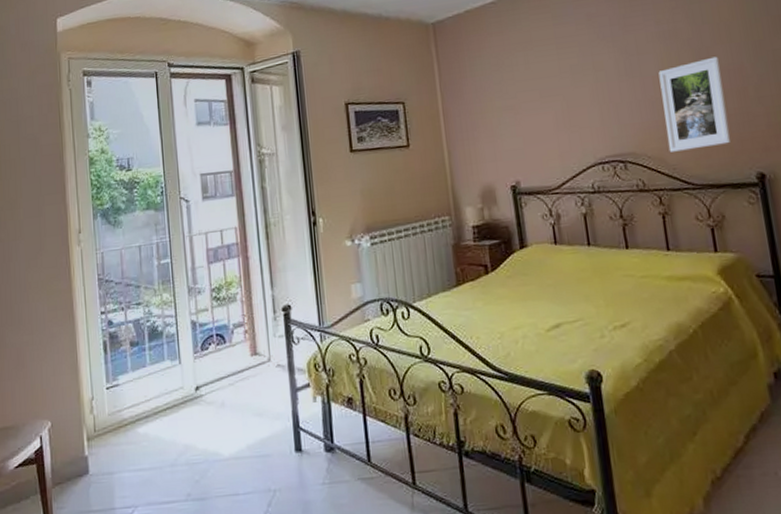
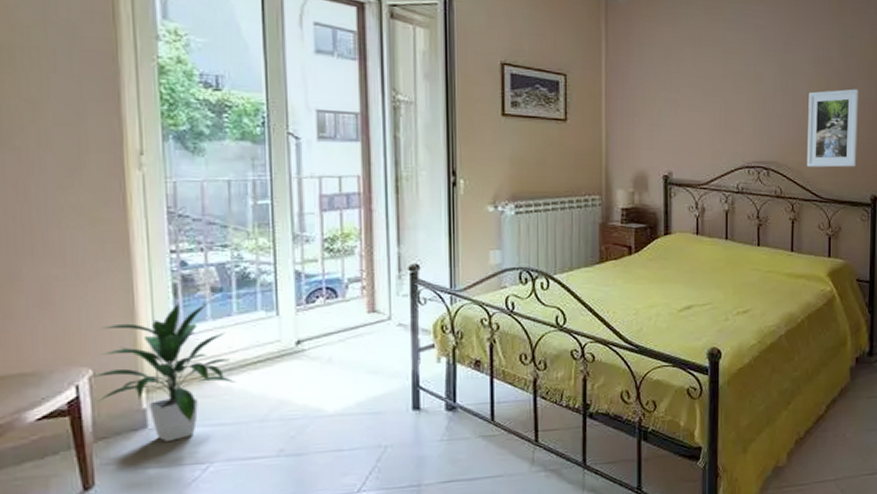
indoor plant: none [49,355,152,486] -> present [90,302,236,441]

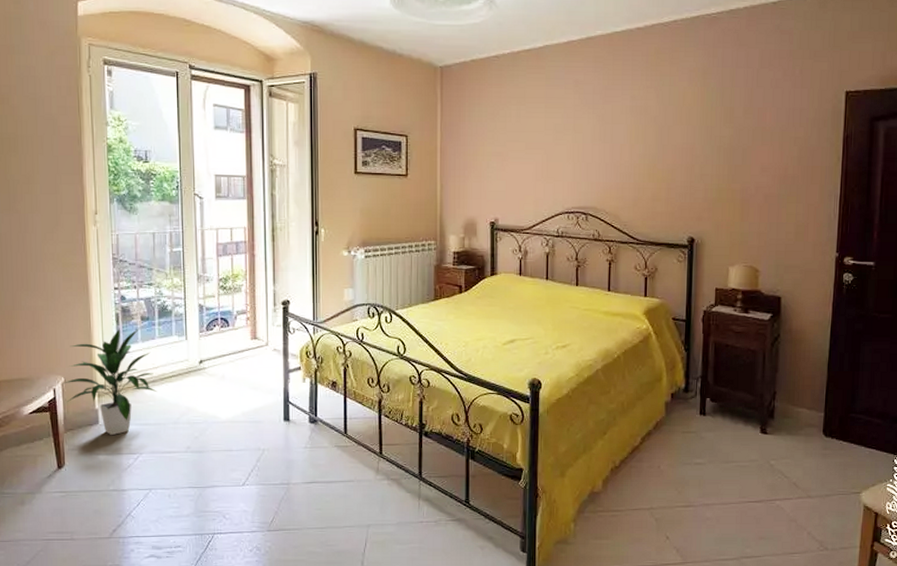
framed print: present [806,89,859,168] -> none [623,135,677,211]

